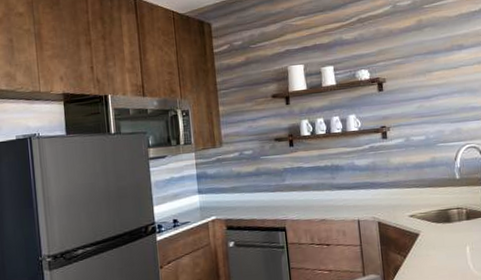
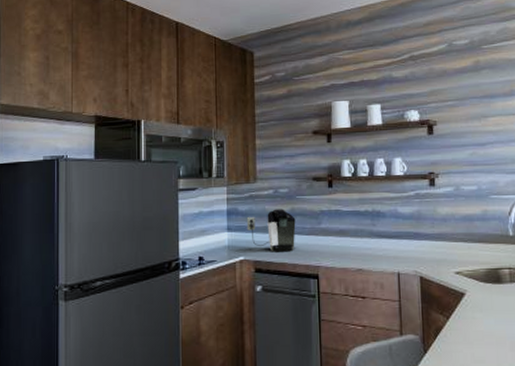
coffee maker: none [215,169,263,210] -> present [246,209,296,252]

